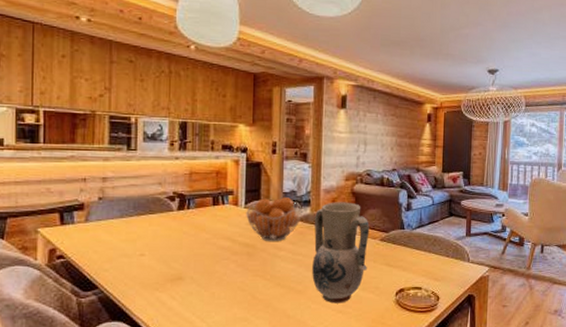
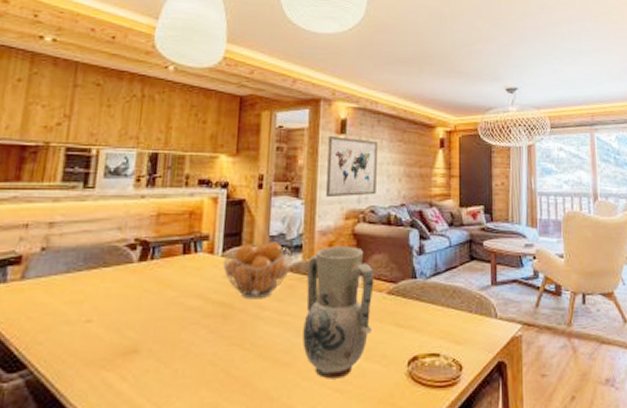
wall art: none [330,110,374,163] -> present [326,136,379,198]

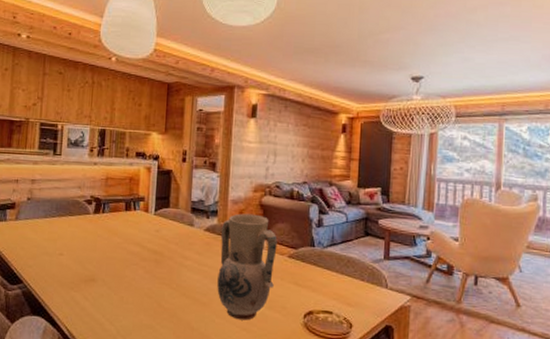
fruit basket: present [223,242,294,300] -> none [155,206,211,251]
wall art: present [326,136,379,198] -> none [238,119,285,173]

